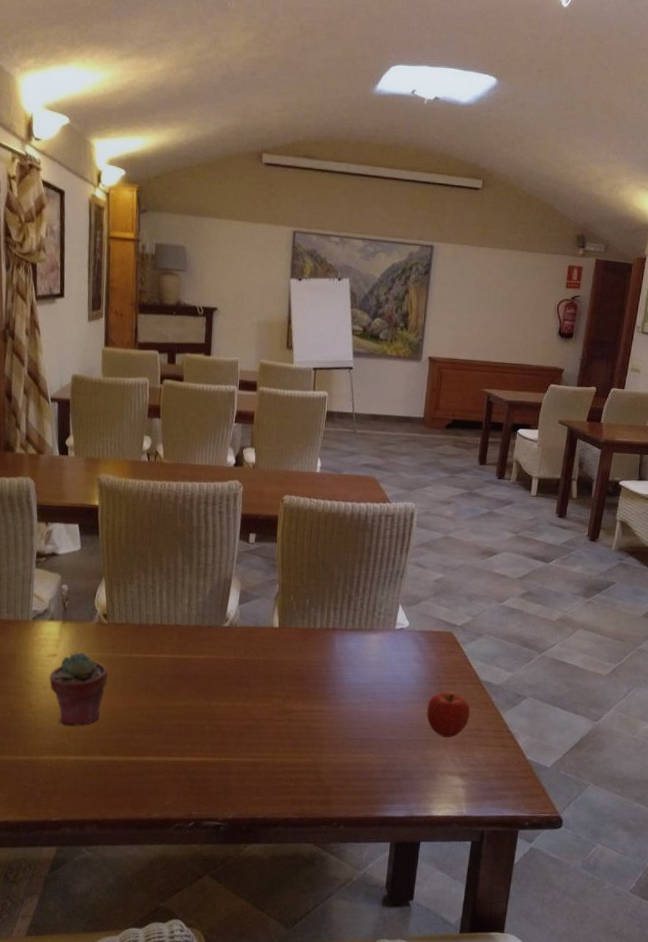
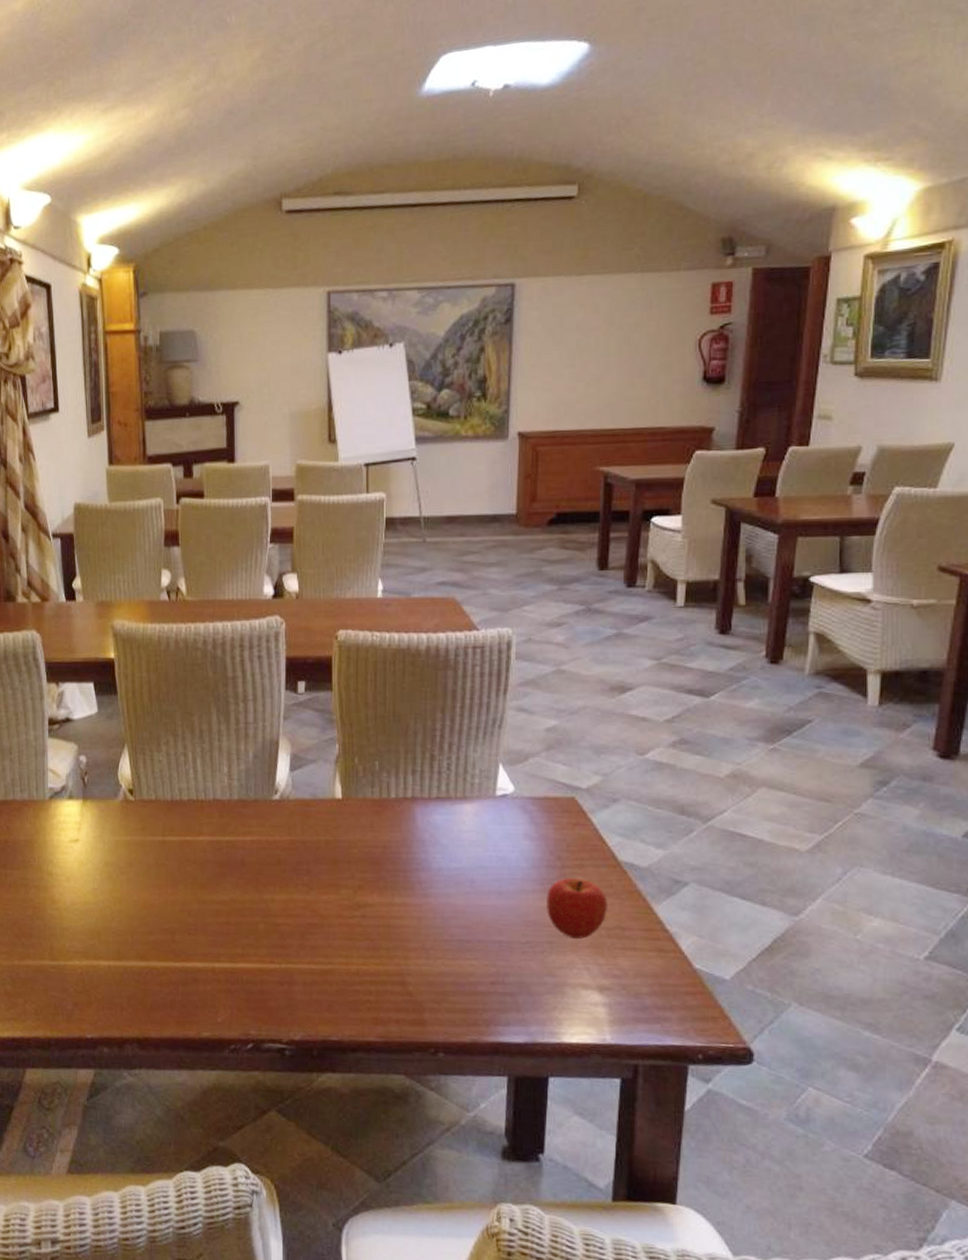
potted succulent: present [49,652,108,727] -> none [72,836,139,926]

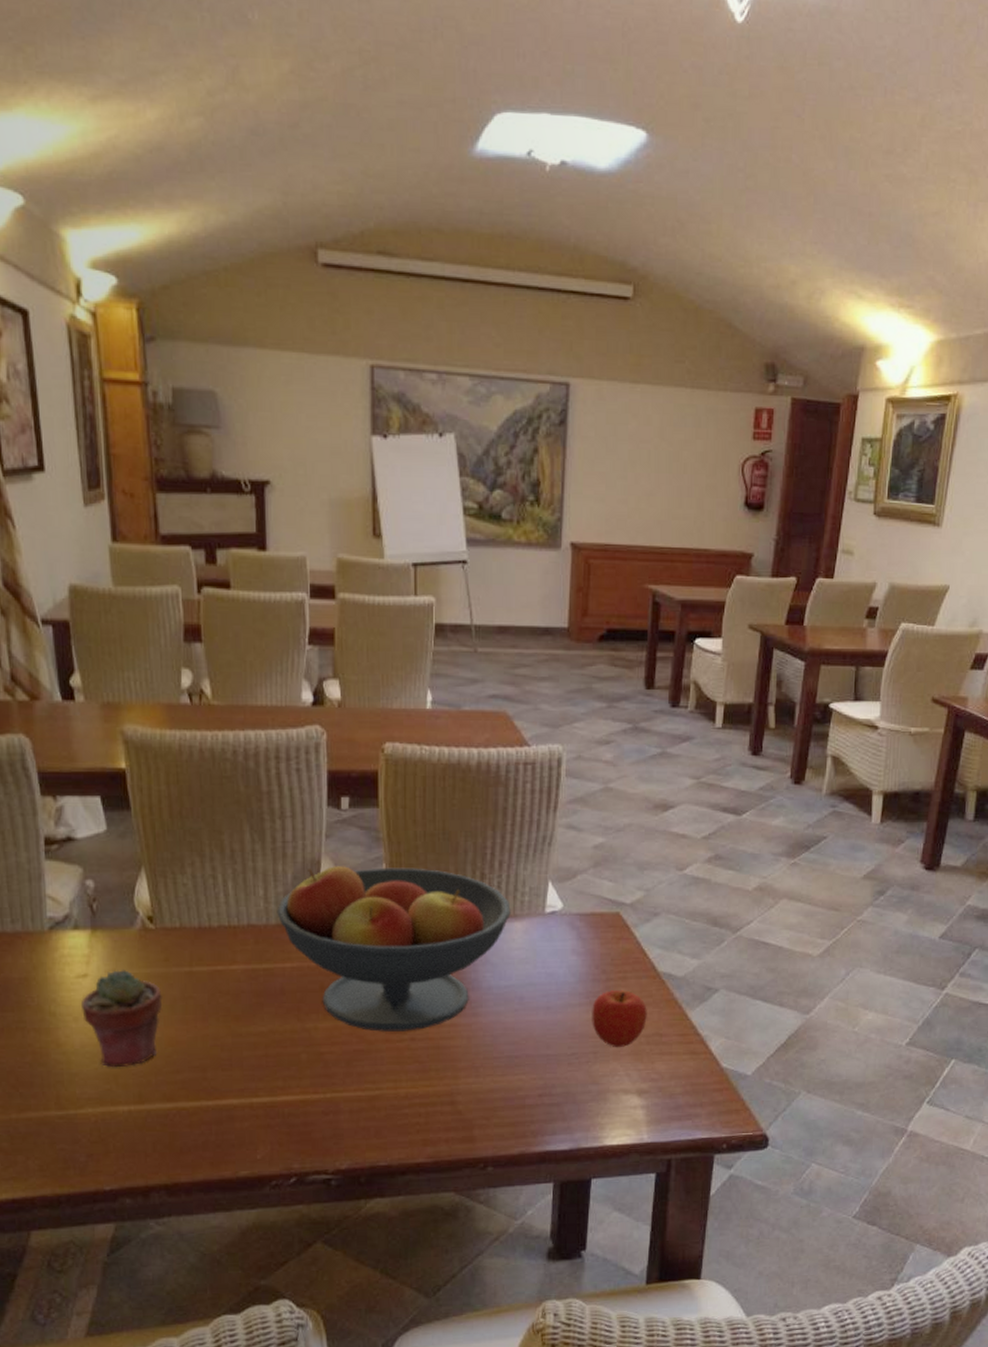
potted succulent: none [72,836,139,926] -> present [80,969,163,1068]
fruit bowl: none [239,746,461,908] -> present [276,866,511,1032]

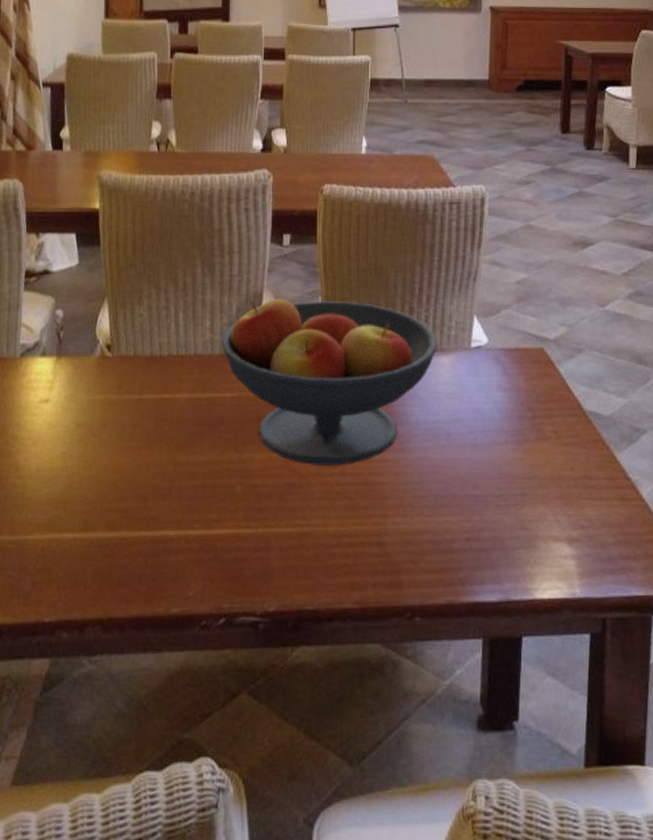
potted succulent: present [80,969,163,1068] -> none [40,395,113,494]
fruit: present [592,990,647,1047] -> none [519,428,575,490]

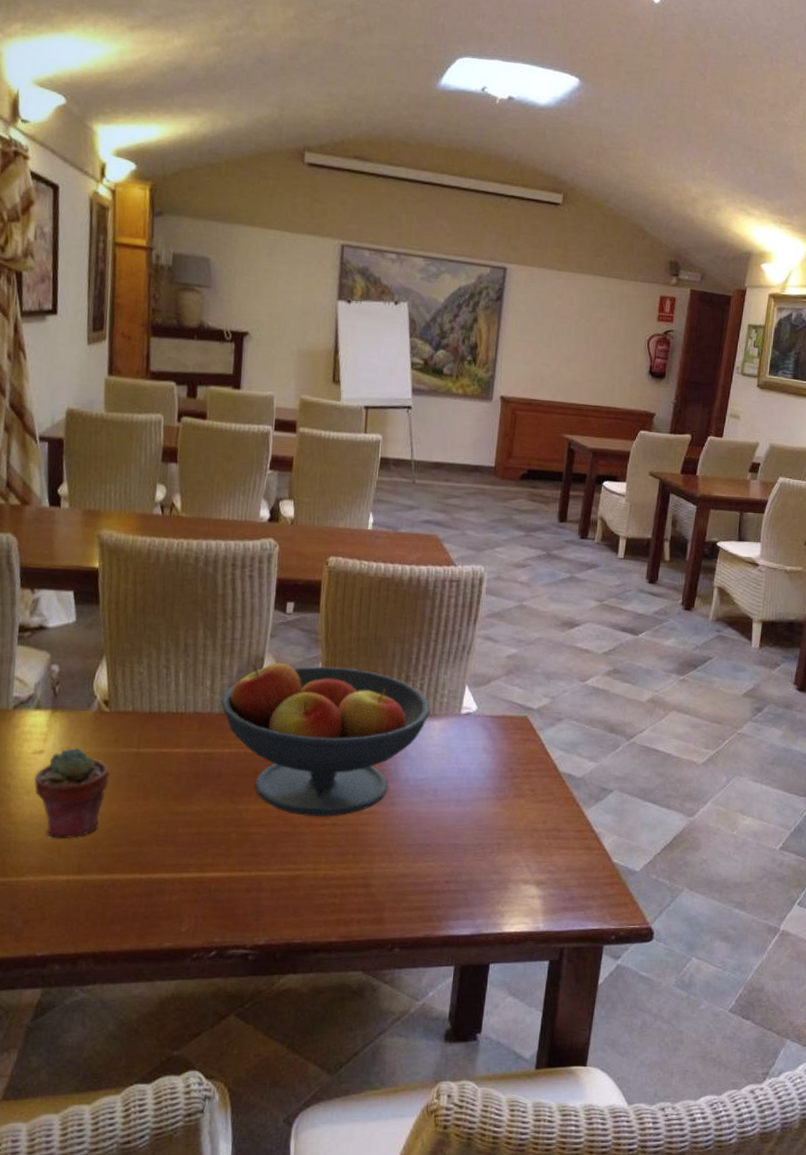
potted succulent: none [40,395,113,494] -> present [34,747,110,839]

